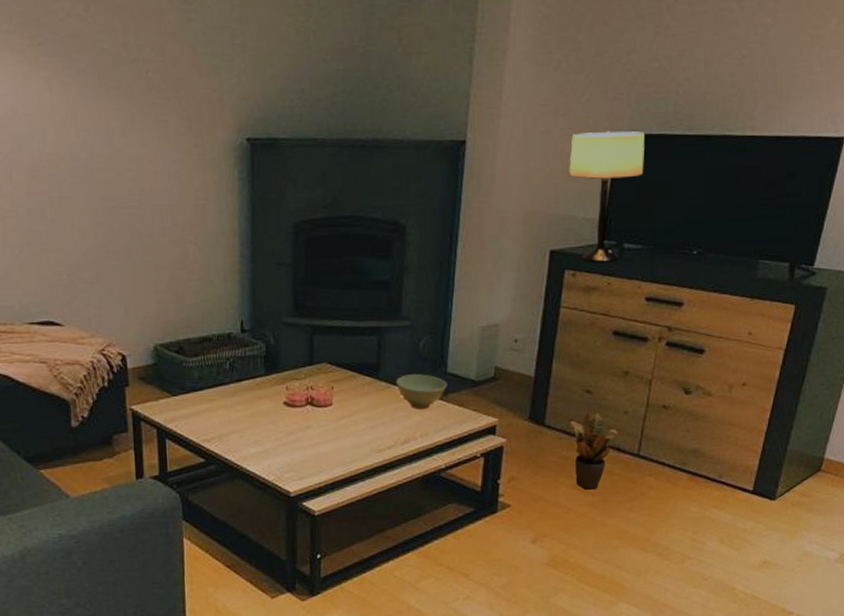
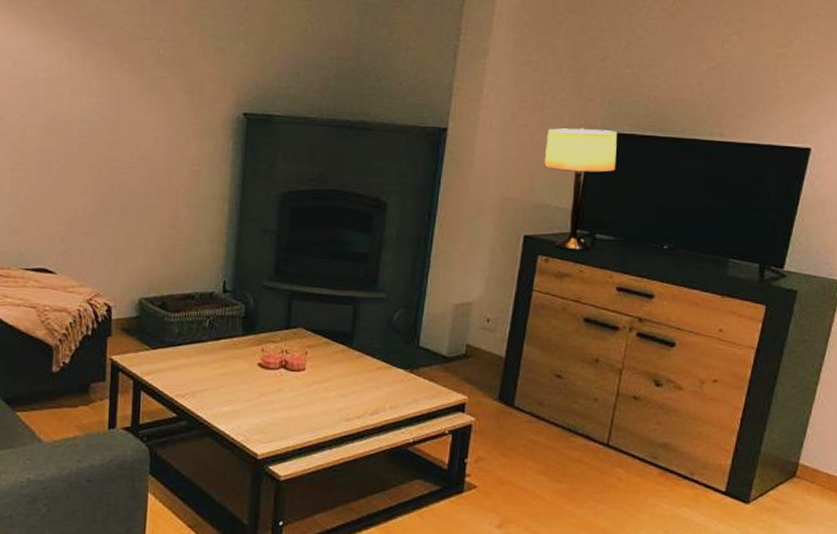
bowl: present [396,374,447,410] -> none [369,345,419,382]
potted plant: present [570,412,619,490] -> none [540,396,589,477]

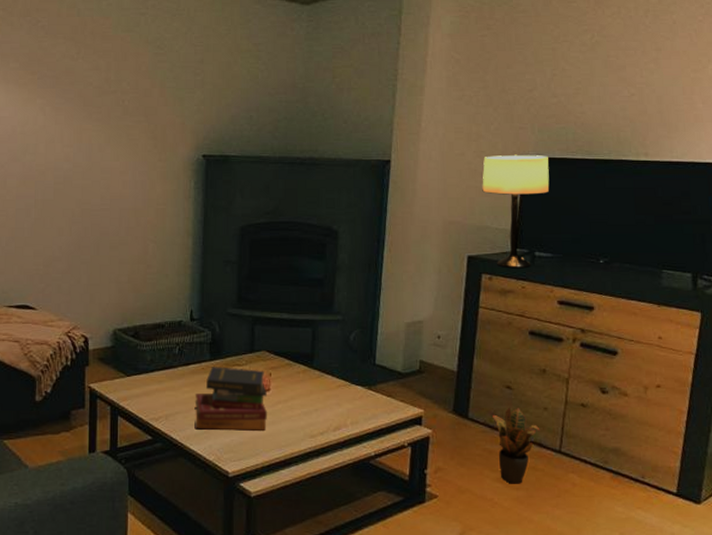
books: none [224,342,302,413] -> present [194,367,268,432]
potted plant: none [540,396,589,477] -> present [493,407,540,484]

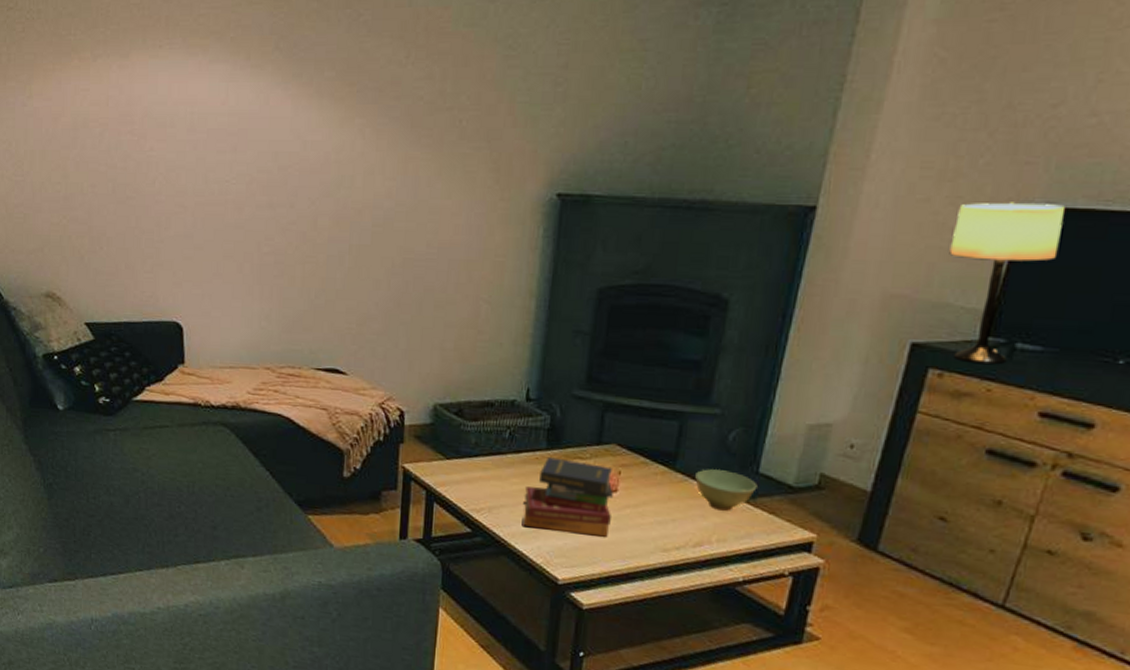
bowl: none [329,365,376,399] -> present [695,469,758,512]
potted plant: present [493,407,540,484] -> none [910,543,979,639]

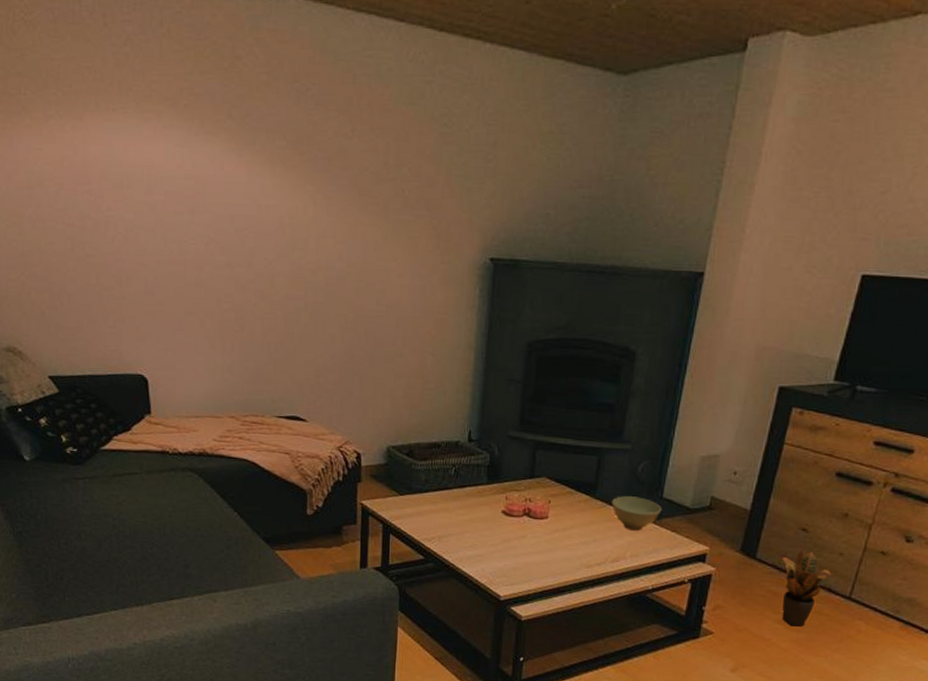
books: present [523,457,613,538] -> none [469,490,545,559]
potted plant: none [910,543,979,639] -> present [782,550,832,627]
table lamp: present [949,202,1065,365] -> none [806,271,891,404]

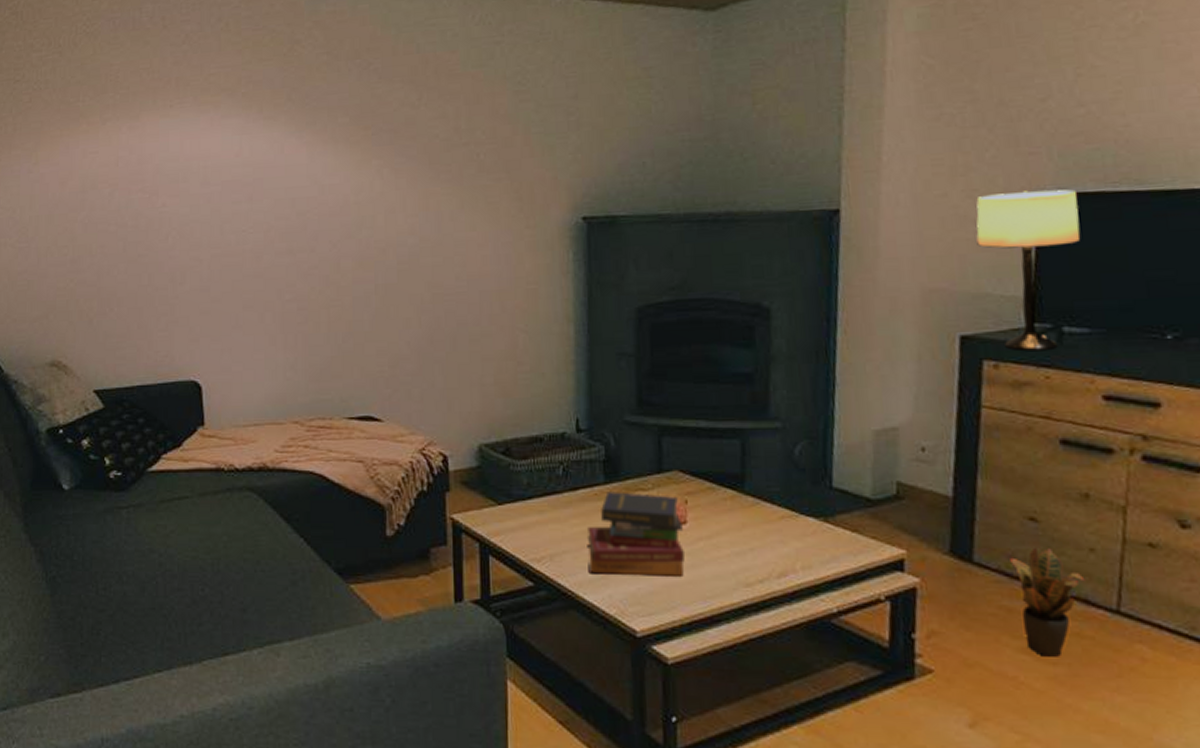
books: none [469,490,545,559] -> present [586,492,686,578]
bowl: present [612,496,662,532] -> none [767,488,834,535]
table lamp: none [806,271,891,404] -> present [976,189,1080,352]

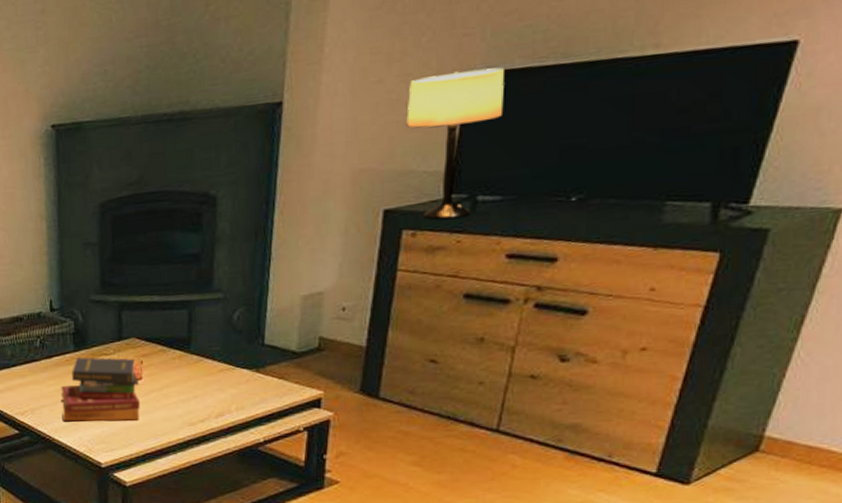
potted plant: present [1010,547,1085,657] -> none [411,383,473,467]

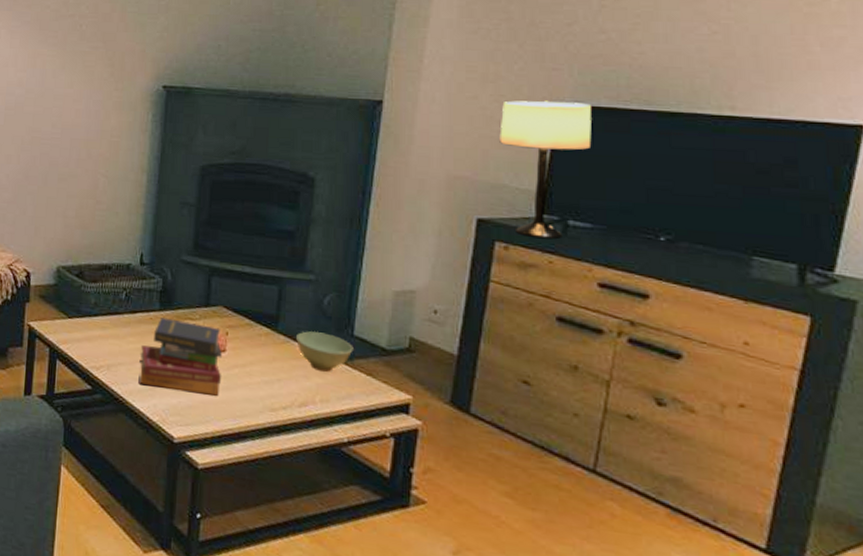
bowl: none [209,346,265,383] -> present [296,331,354,373]

